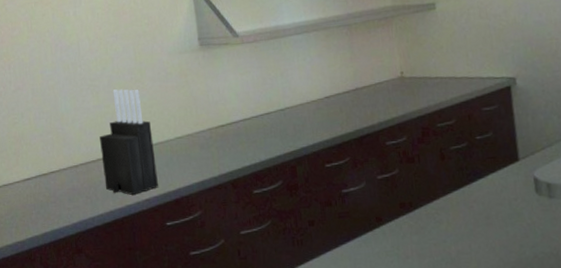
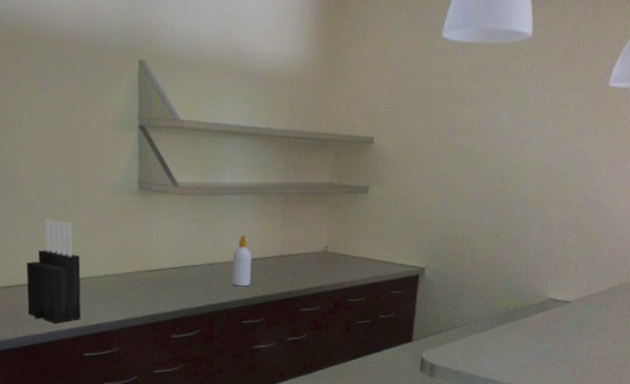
soap bottle: none [305,74,328,129] -> present [232,235,252,287]

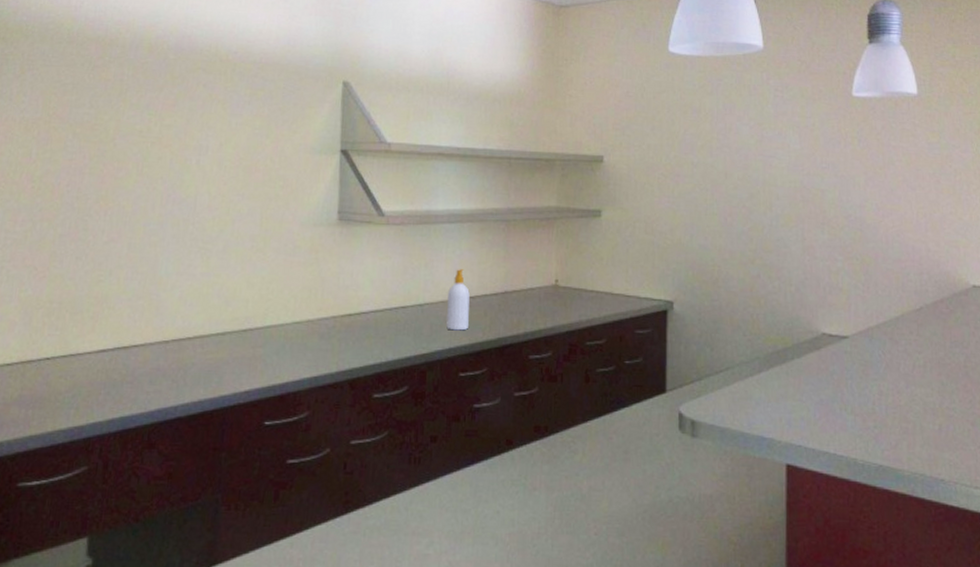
knife block: present [26,218,81,323] -> none [198,257,266,384]

